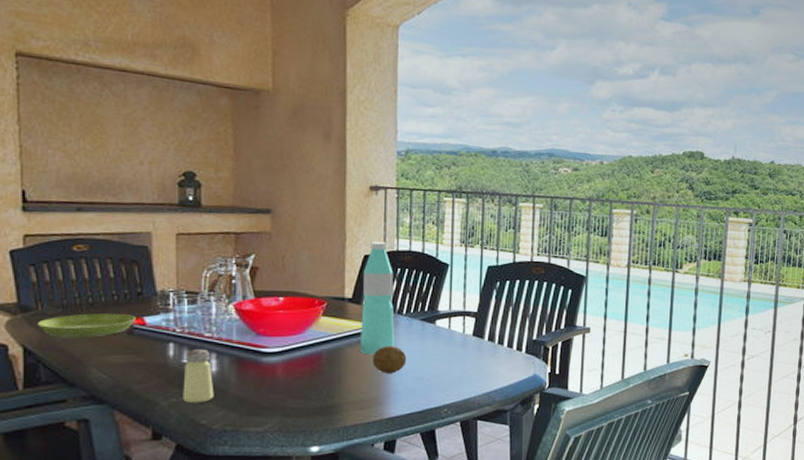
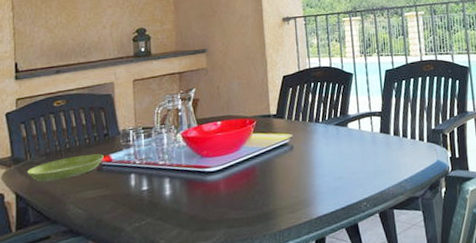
saltshaker: present [183,348,214,404] -> none [143,176,170,226]
water bottle: present [360,242,395,355] -> none [283,63,316,162]
fruit: present [372,346,407,373] -> none [298,151,327,177]

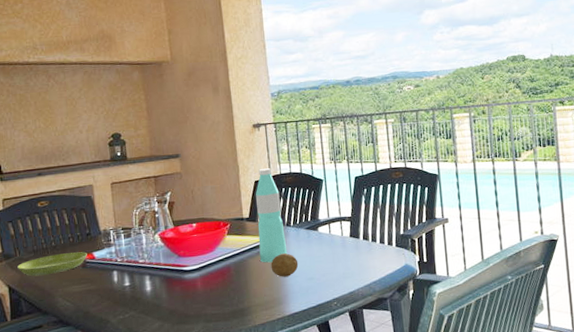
water bottle: none [283,63,316,162] -> present [255,168,288,263]
fruit: none [298,151,327,177] -> present [270,253,299,277]

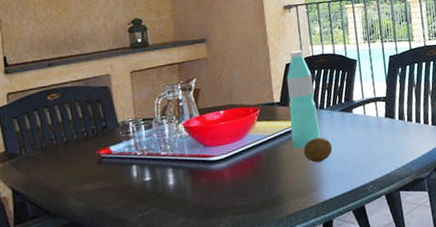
saucer: present [17,252,87,277] -> none [23,146,103,176]

